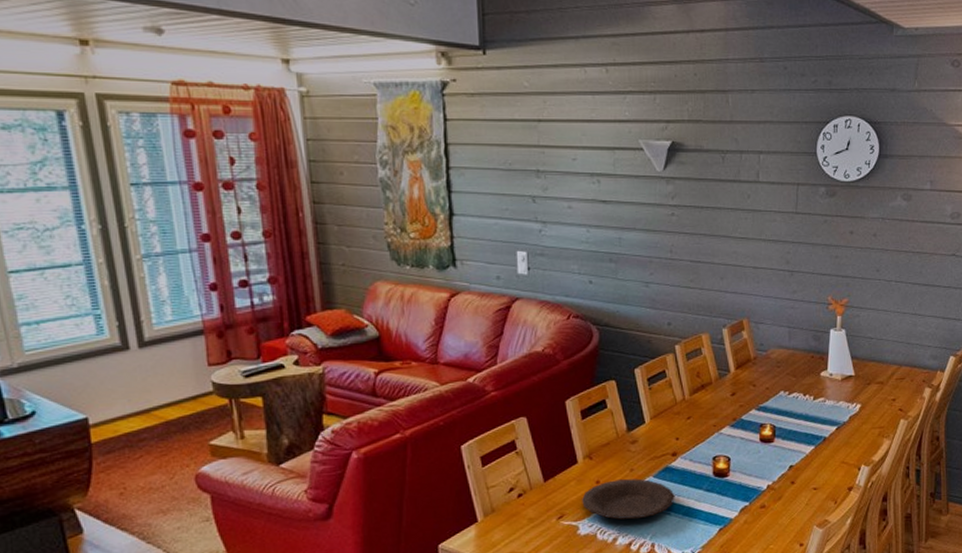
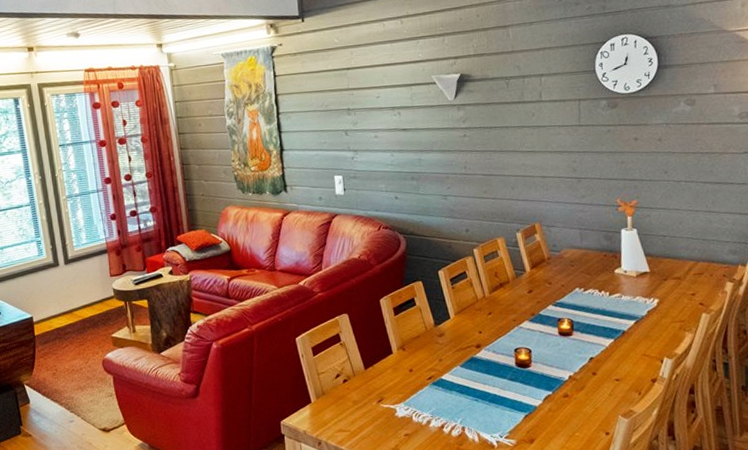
plate: present [582,478,675,520] -> none [398,368,482,405]

